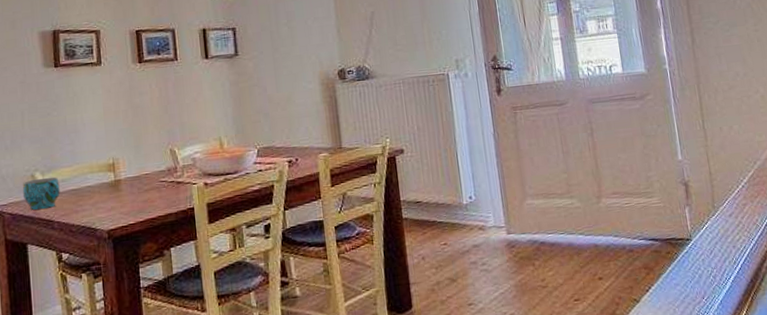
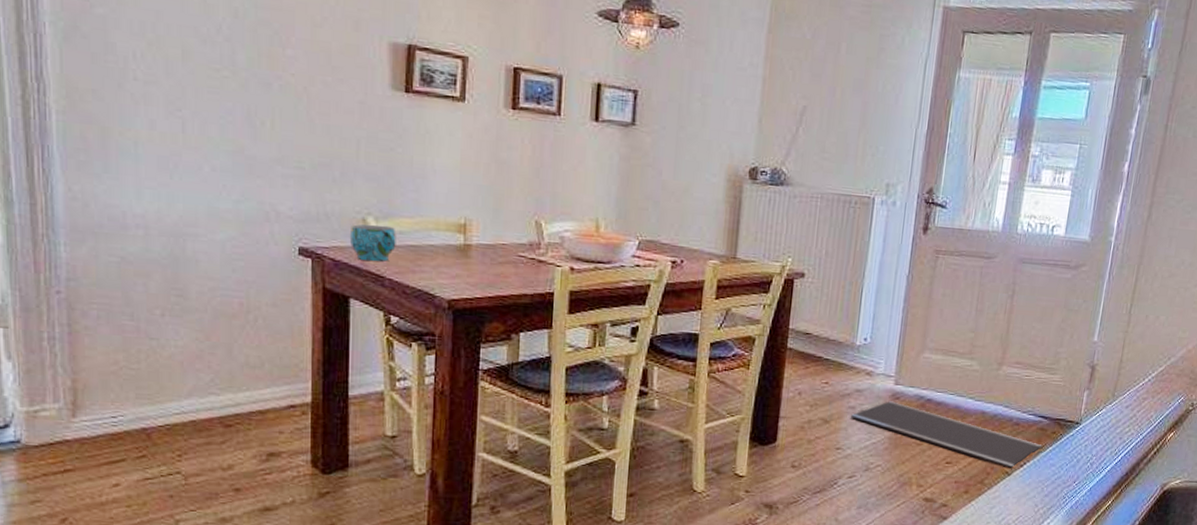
door mat: none [475,250,663,297] -> present [851,401,1043,470]

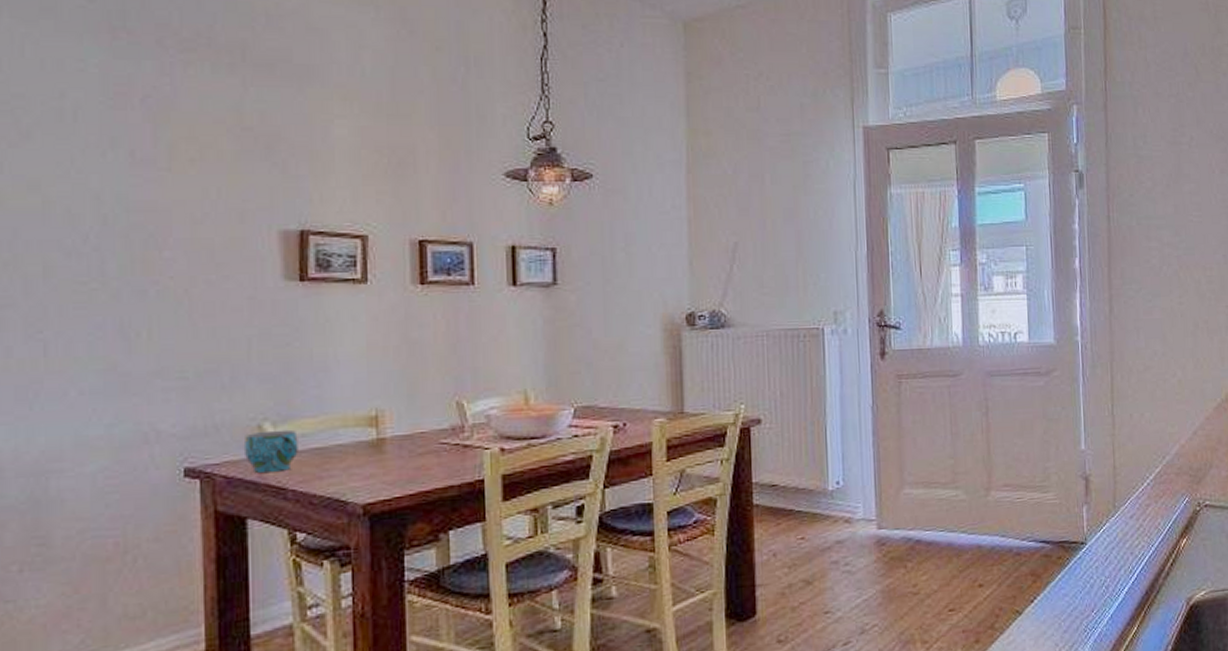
door mat: present [851,401,1043,470] -> none [835,548,1051,608]

